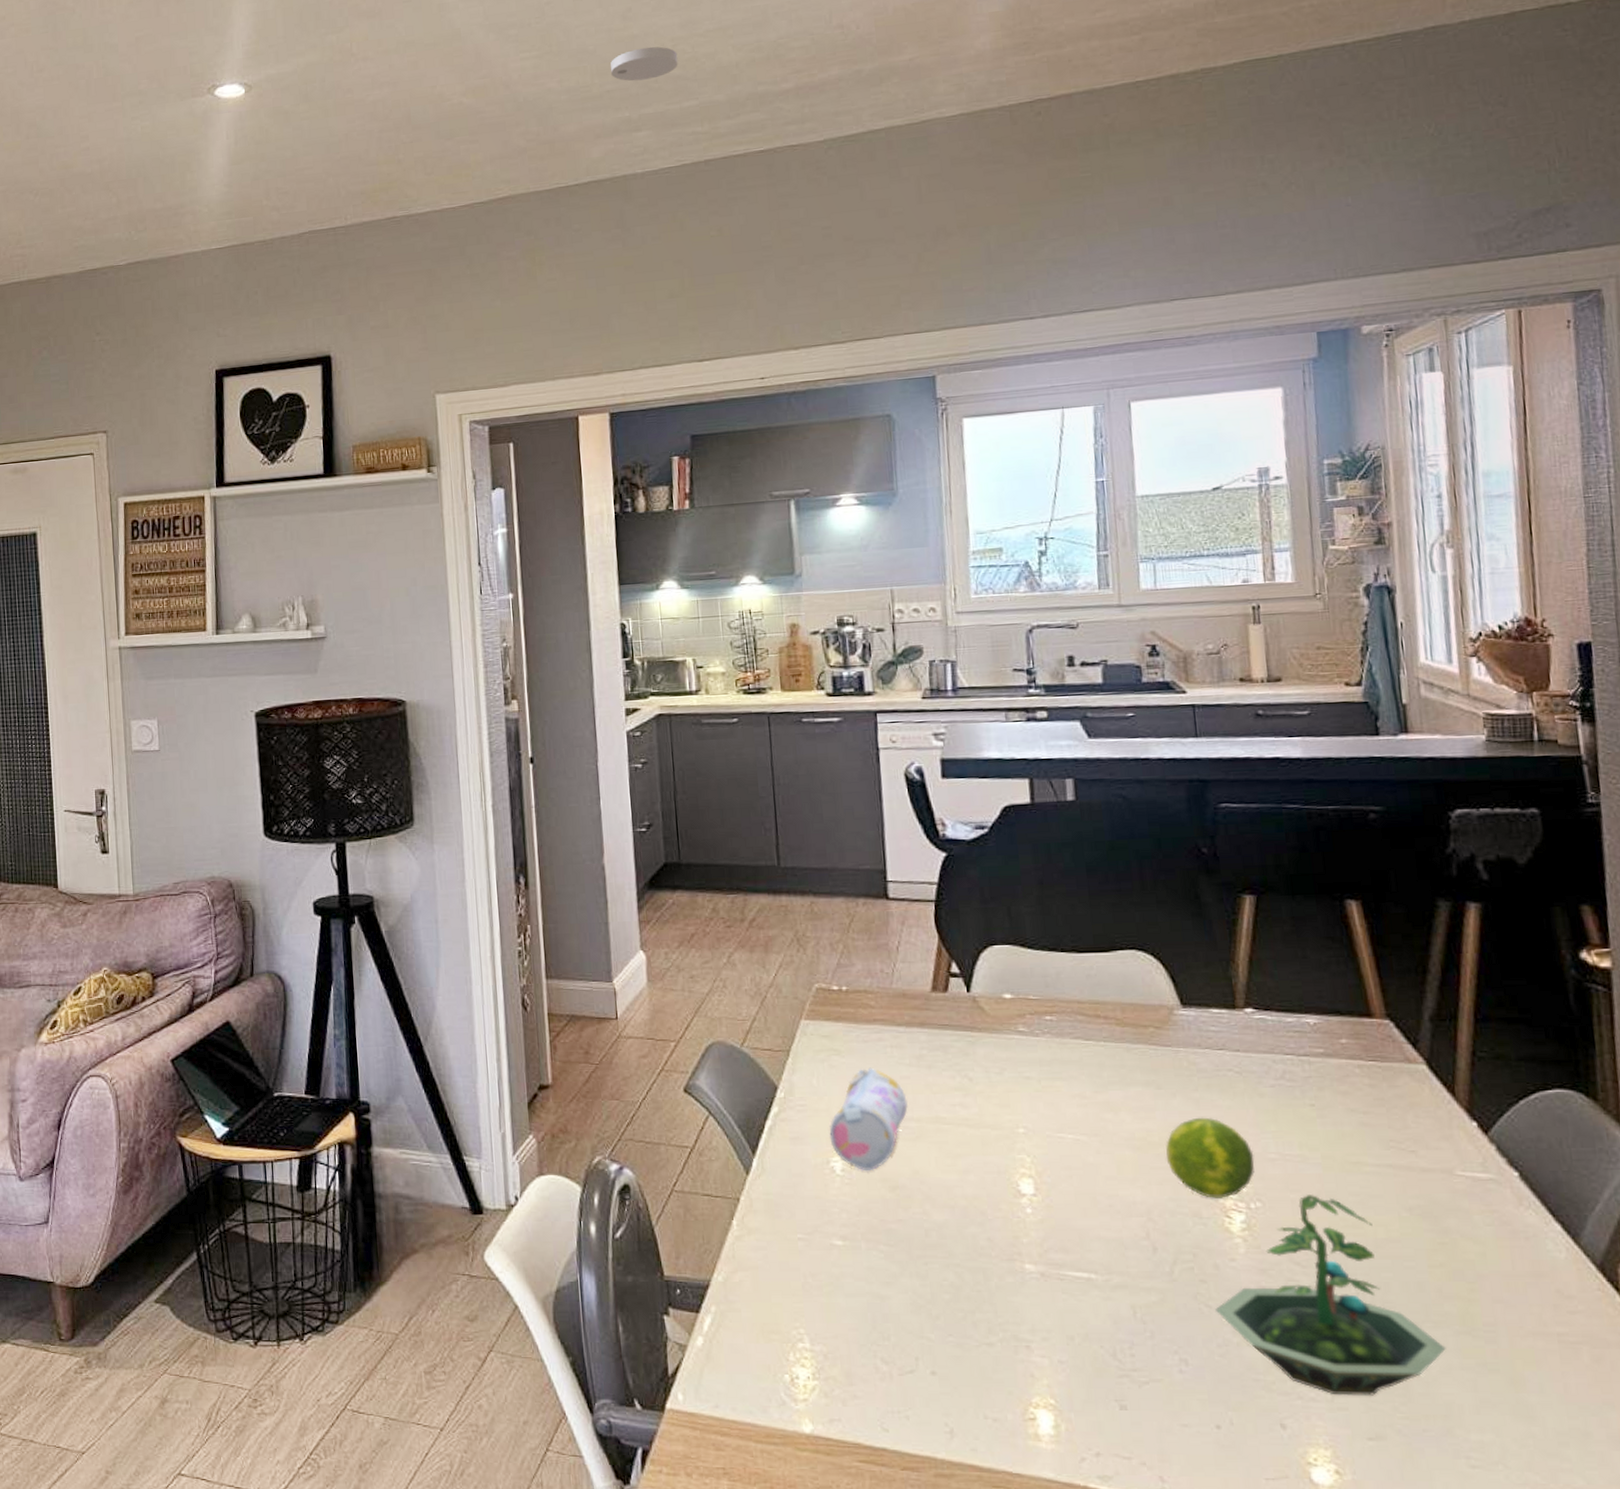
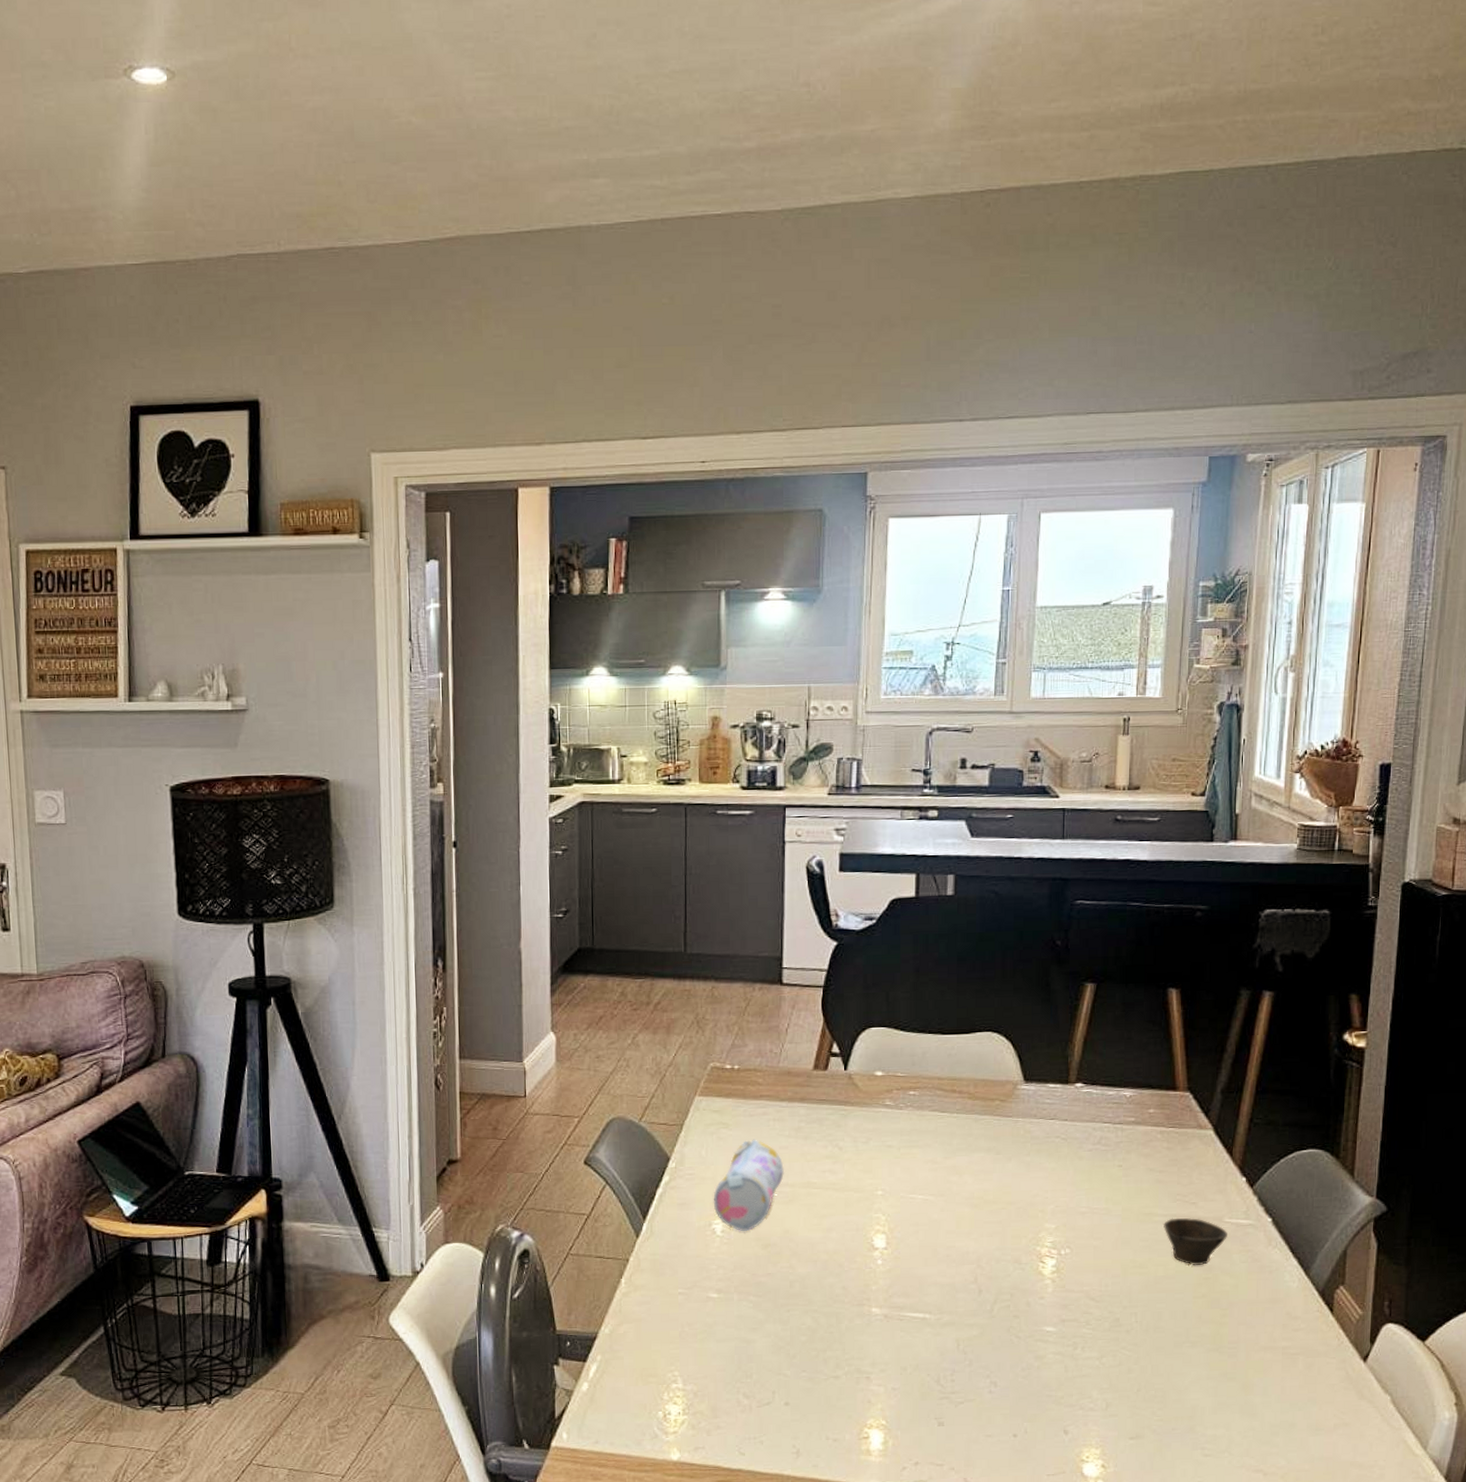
smoke detector: present [610,46,678,81] -> none [570,82,641,120]
fruit: present [1165,1117,1255,1198] -> none [997,1178,1069,1247]
terrarium: present [1216,1195,1446,1396] -> none [1024,1241,1198,1405]
cup: none [1376,1168,1463,1227] -> present [1162,1218,1227,1265]

